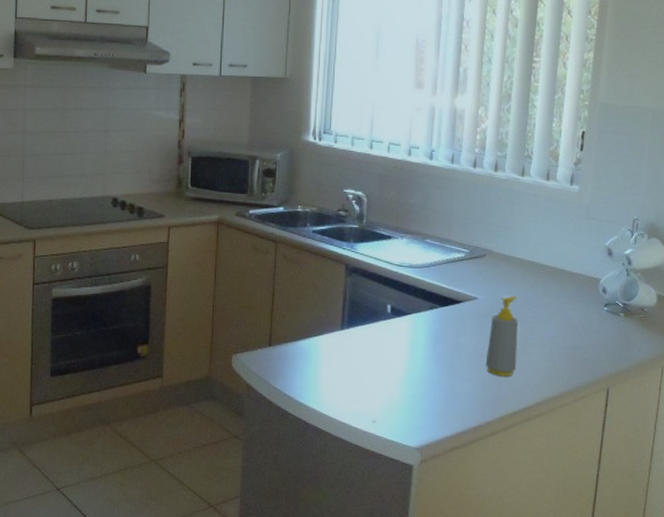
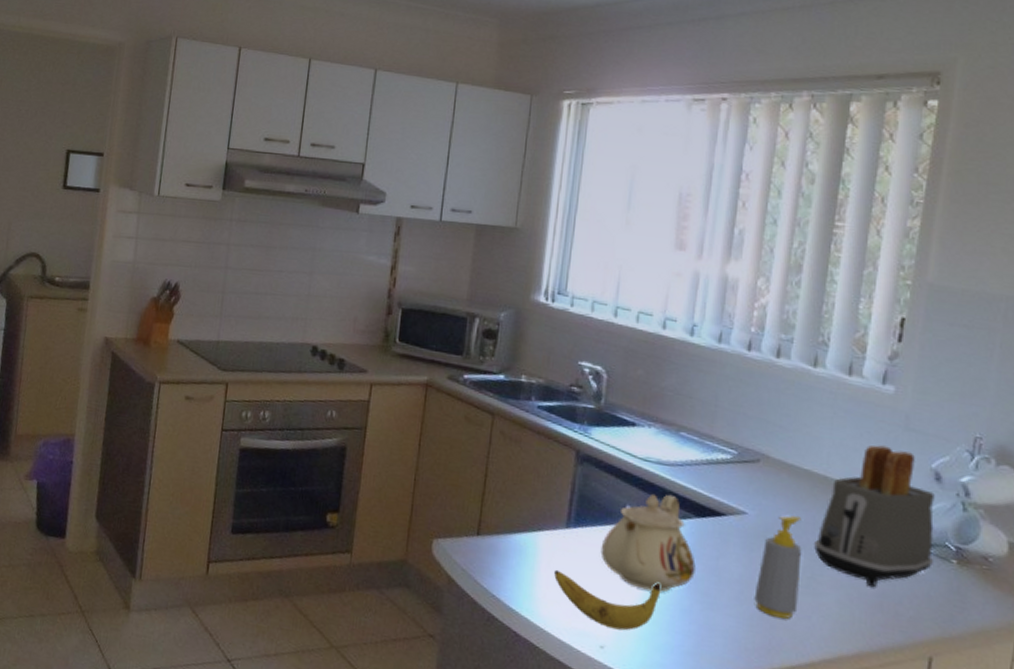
banana: none [334,364,417,406] -> present [554,569,661,631]
teapot: none [369,292,442,370] -> present [600,495,696,592]
toaster: none [527,233,608,343] -> present [814,445,935,588]

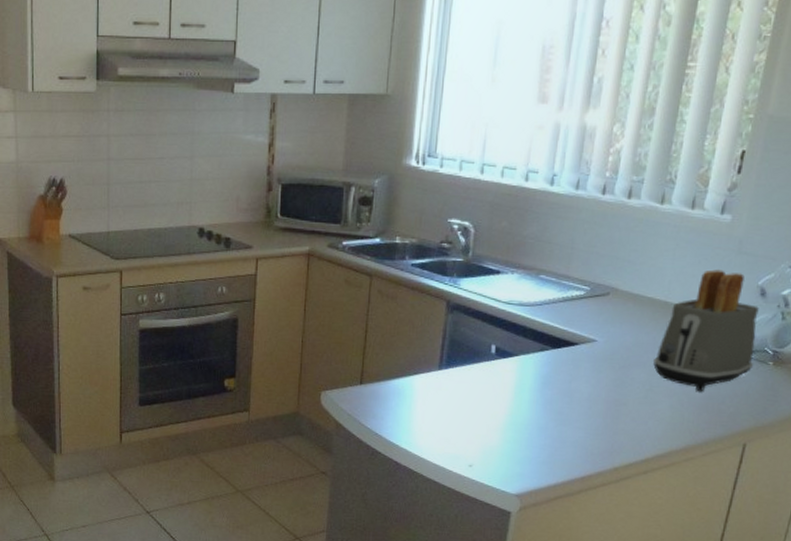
banana: present [554,569,661,631] -> none [429,406,522,451]
teapot: present [600,495,696,592] -> none [469,332,551,415]
soap bottle: present [754,516,802,619] -> none [600,339,644,426]

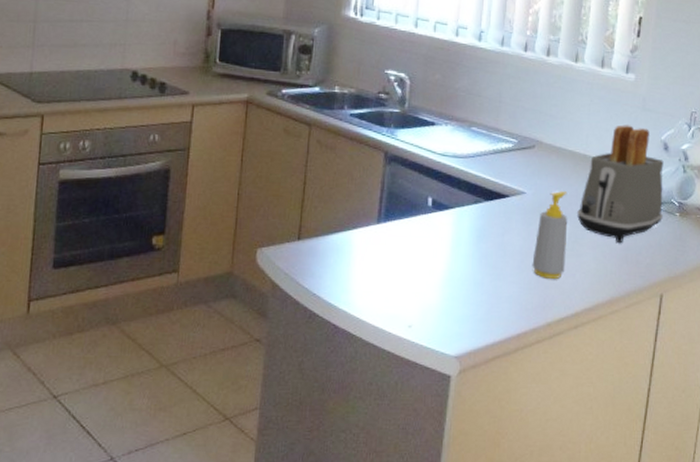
soap bottle: none [600,339,644,426] -> present [532,191,568,279]

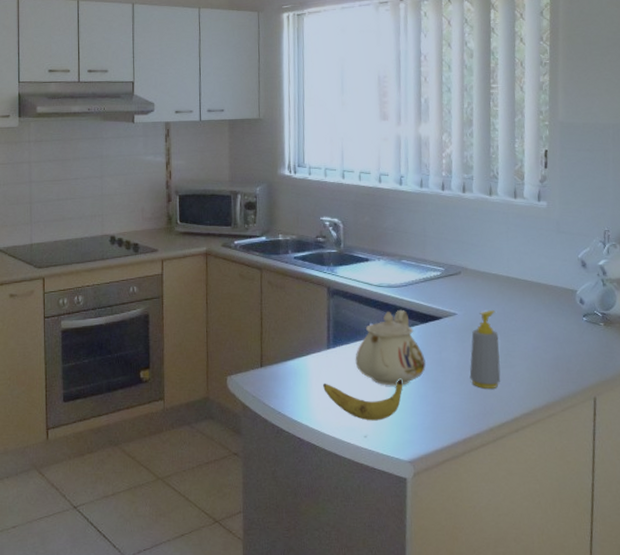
banana: none [368,262,458,309] -> present [323,380,403,421]
teapot: none [407,184,486,270] -> present [355,310,426,386]
toaster: present [577,125,664,244] -> none [506,247,588,354]

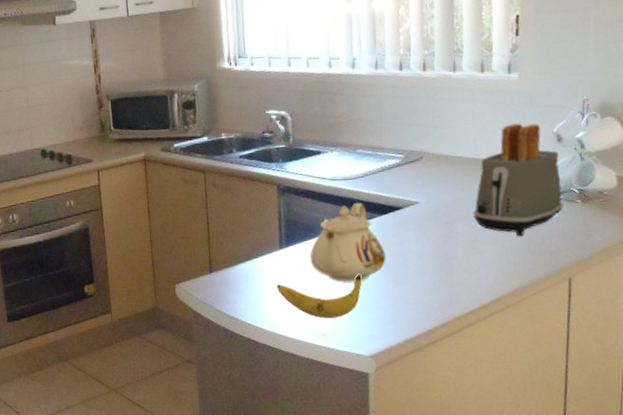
soap bottle: present [469,310,501,389] -> none [433,196,468,278]
toaster: none [506,247,588,354] -> present [473,123,563,237]

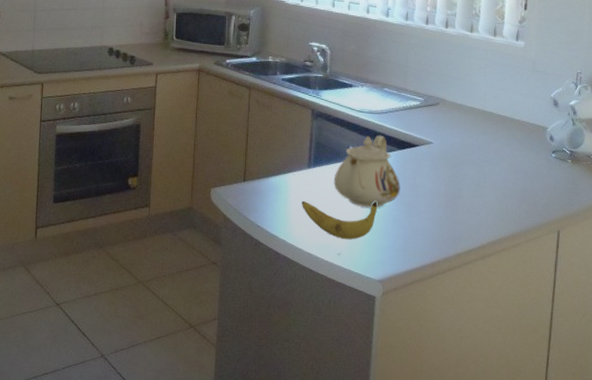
toaster: present [473,123,563,237] -> none [479,84,556,186]

